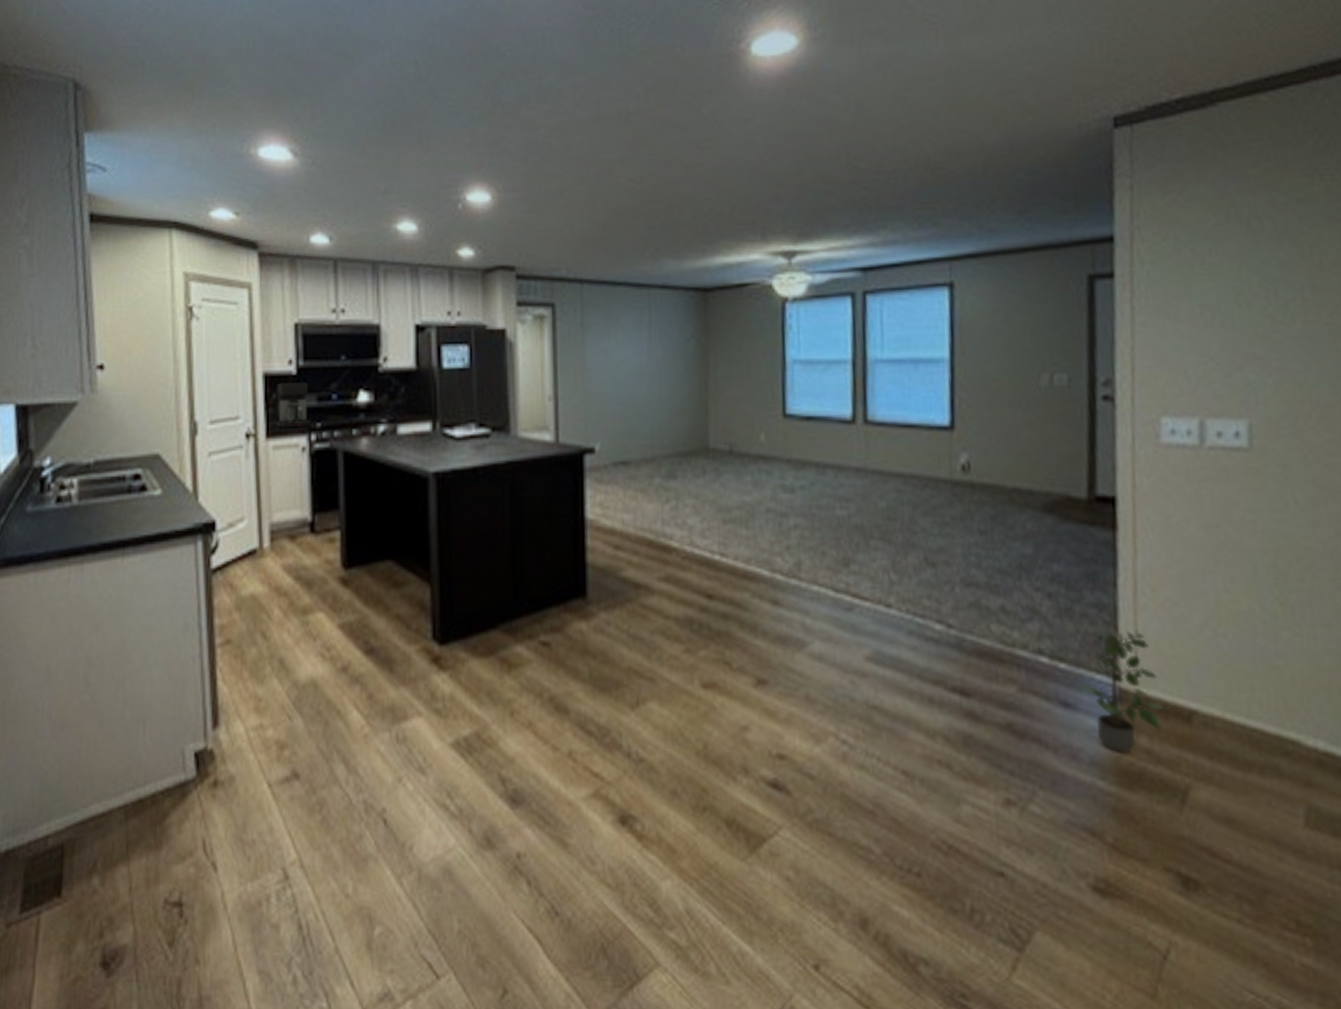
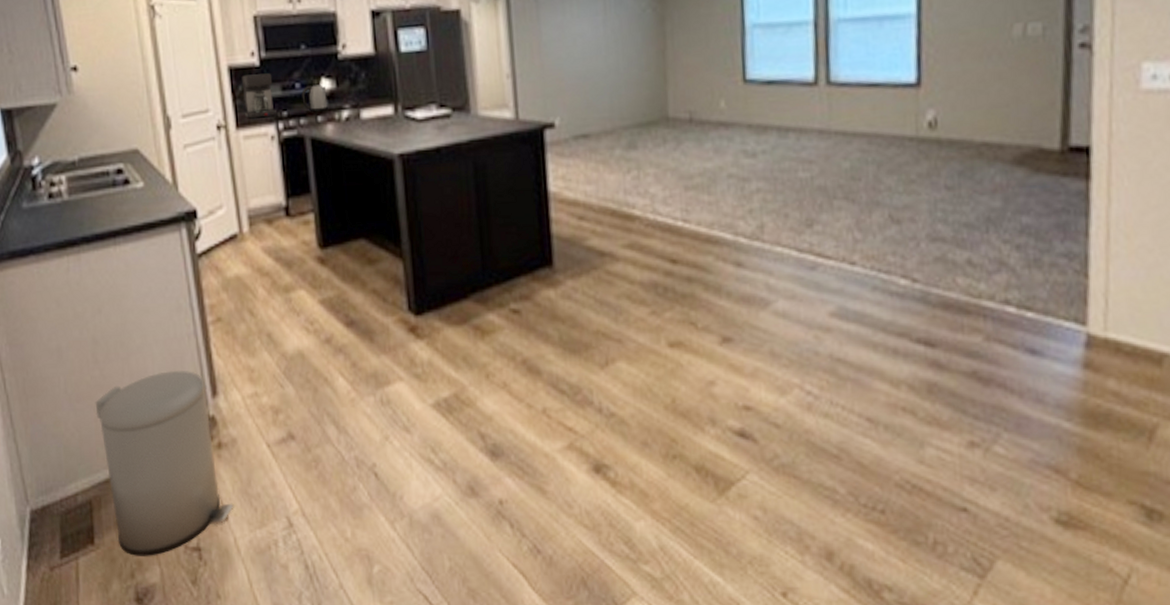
pedal bin: none [80,698,225,912] -> present [95,371,234,556]
kettle: none [338,396,364,424] -> present [301,83,328,112]
potted plant: present [1079,630,1166,754] -> none [1047,278,1136,396]

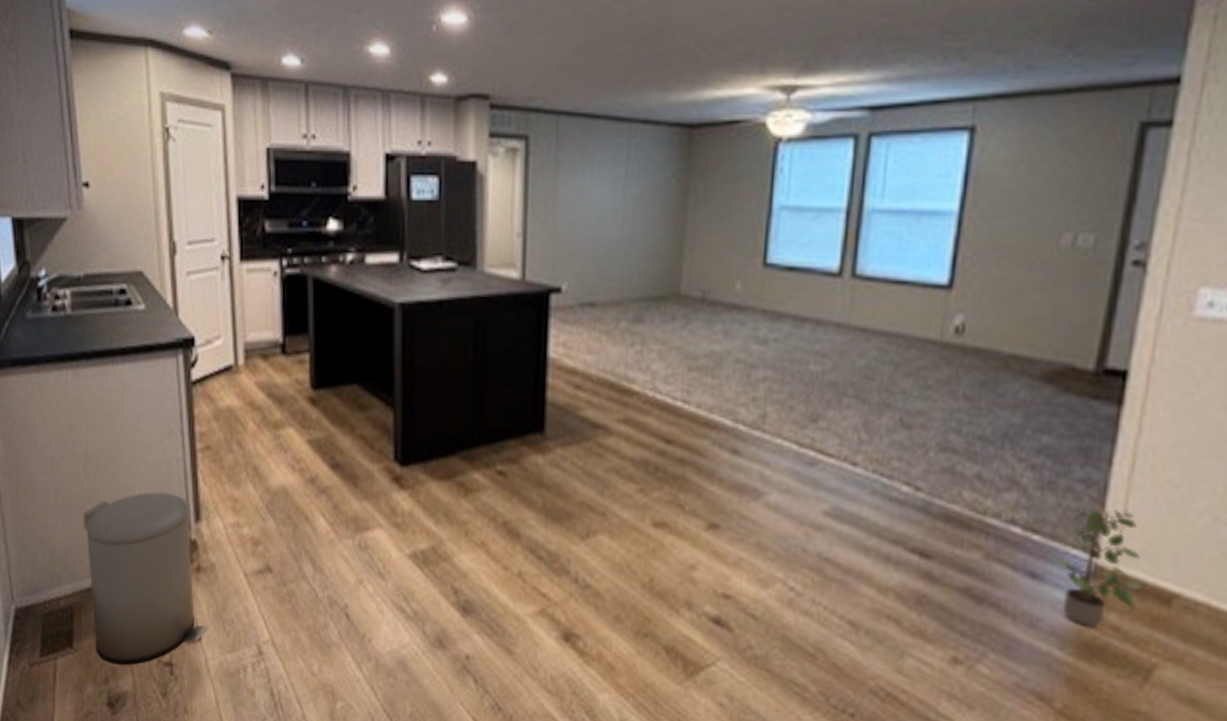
coffee maker: present [241,73,278,119] -> none [249,208,283,253]
kettle: present [301,83,328,112] -> none [308,223,333,252]
potted plant: none [1047,278,1136,396] -> present [1051,507,1144,628]

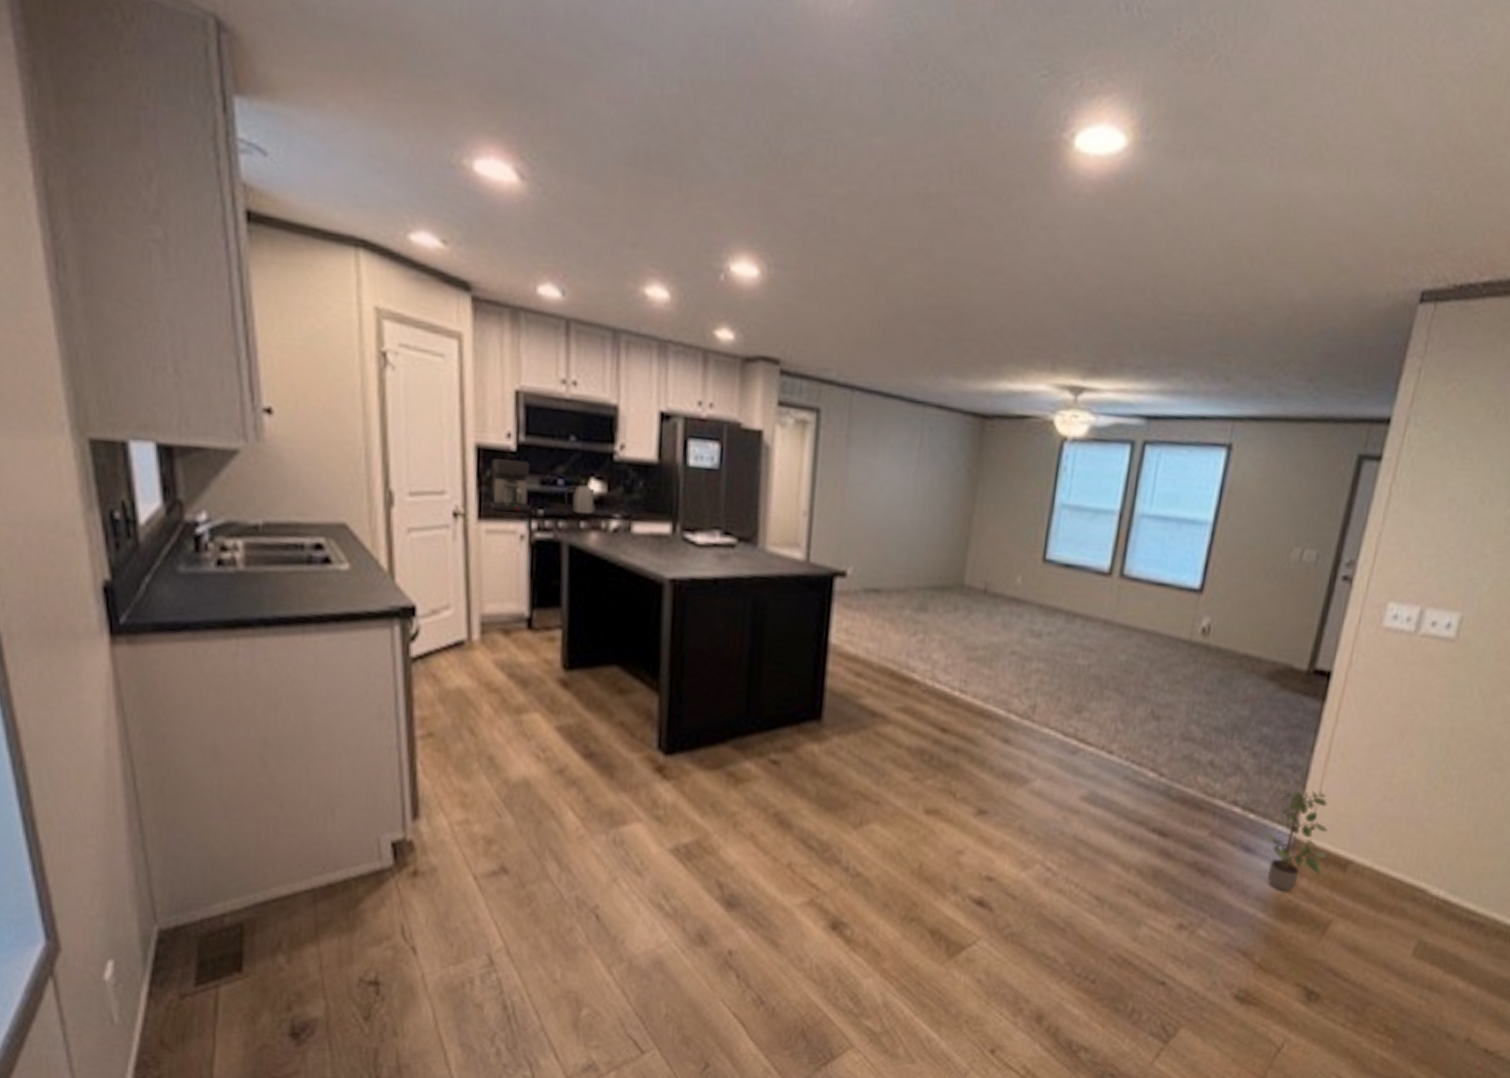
pedal bin: present [83,492,208,665] -> none [258,786,426,988]
coffee maker: none [249,208,283,253] -> present [491,458,532,514]
kettle: none [308,223,333,252] -> present [563,483,595,517]

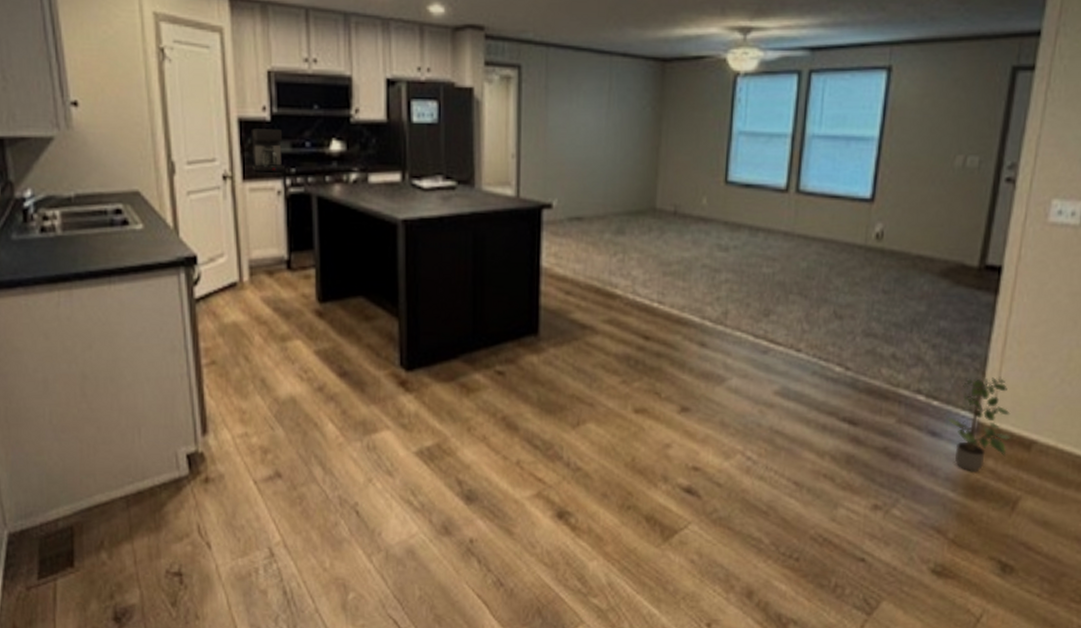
kettle: present [563,483,595,517] -> none [311,144,337,171]

